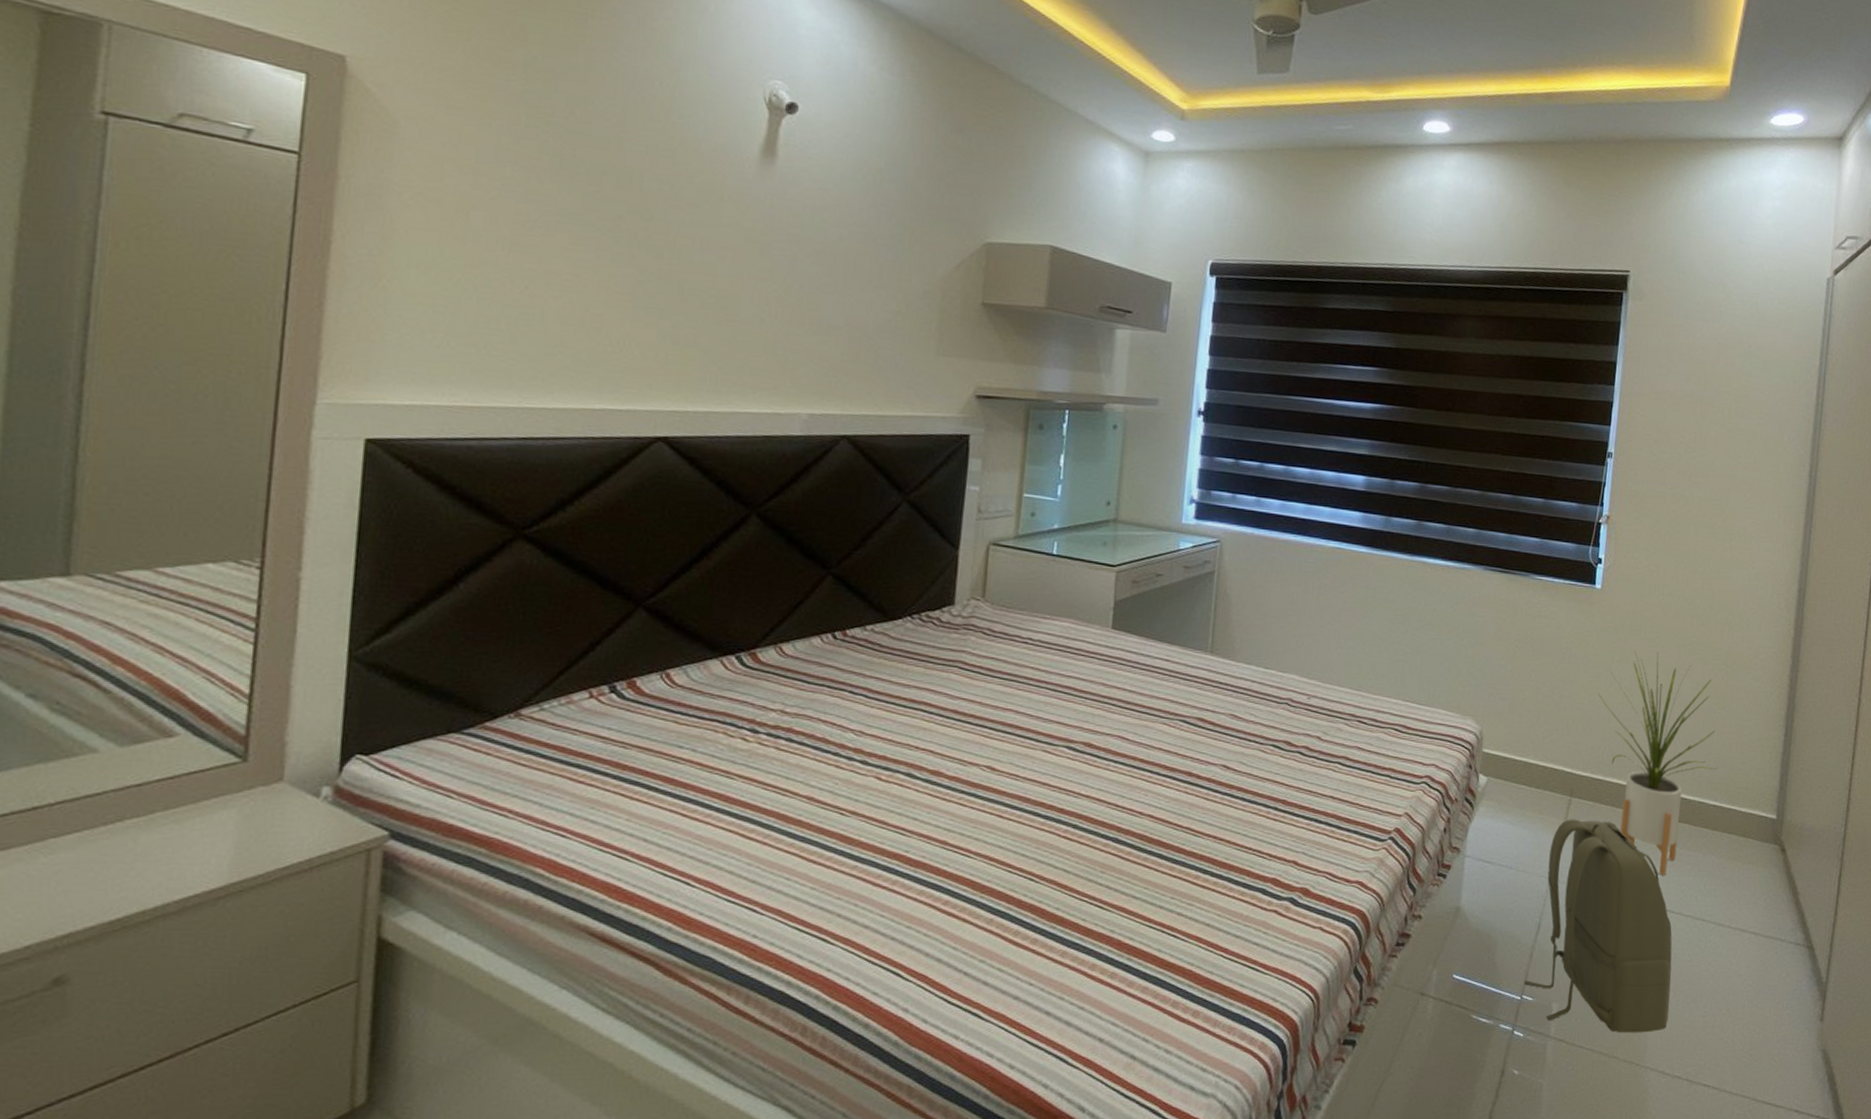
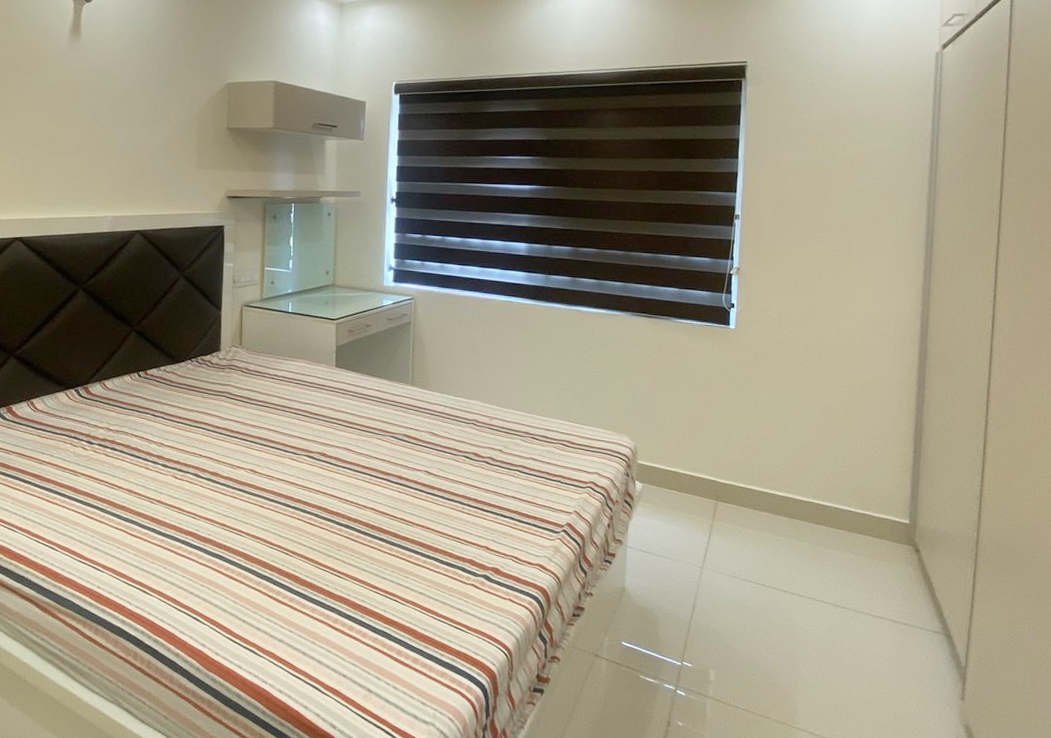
backpack: present [1524,819,1673,1033] -> none [684,519,817,699]
house plant: present [1597,652,1717,875] -> none [736,381,850,568]

